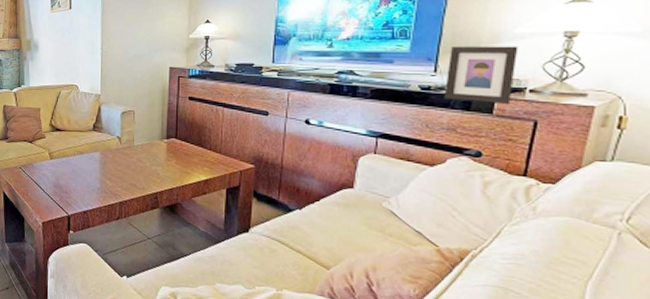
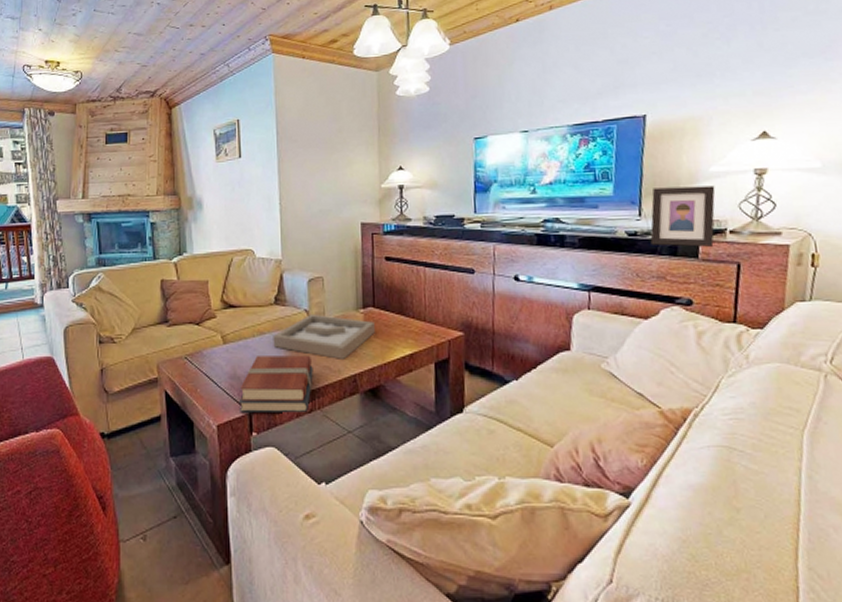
books: none [60,171,122,220] -> present [238,355,314,413]
decorative tray: none [90,140,176,181] -> present [273,313,375,361]

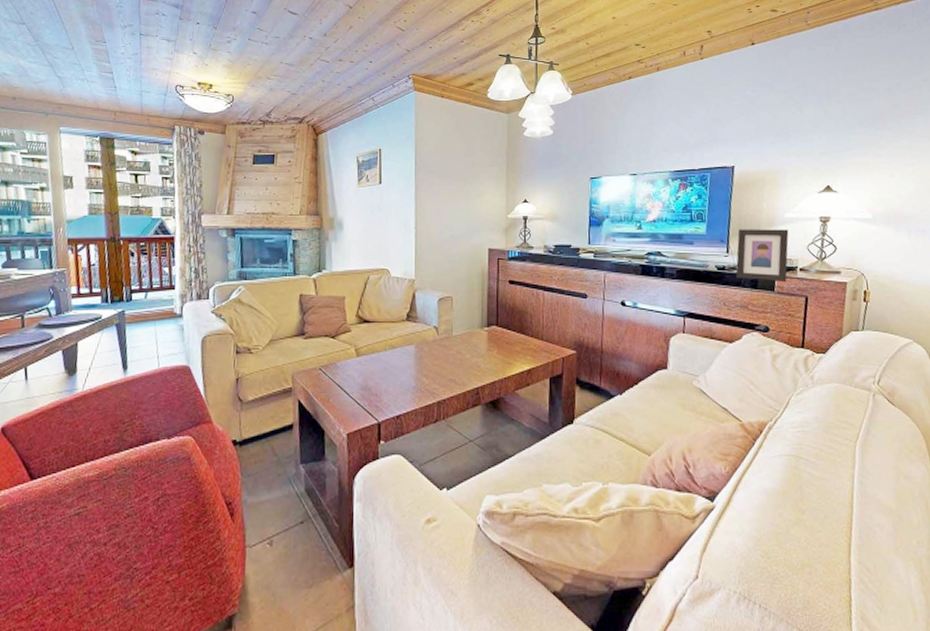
books: present [238,355,314,413] -> none [368,369,440,423]
decorative tray: present [273,313,375,361] -> none [403,330,497,375]

